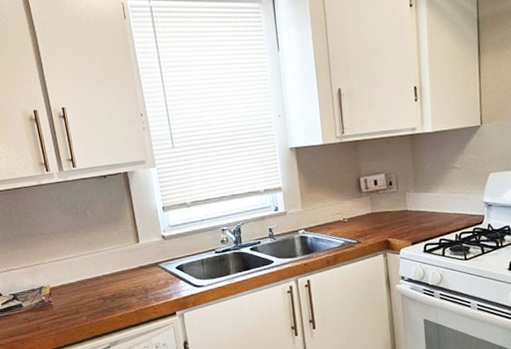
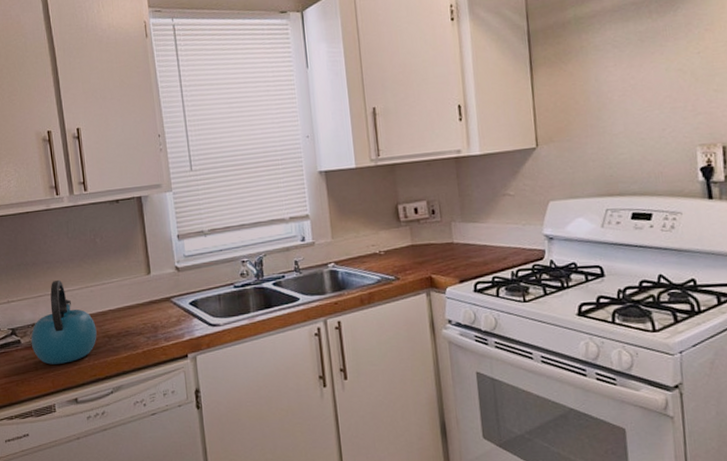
kettle: none [31,249,93,325] -> present [30,279,97,365]

